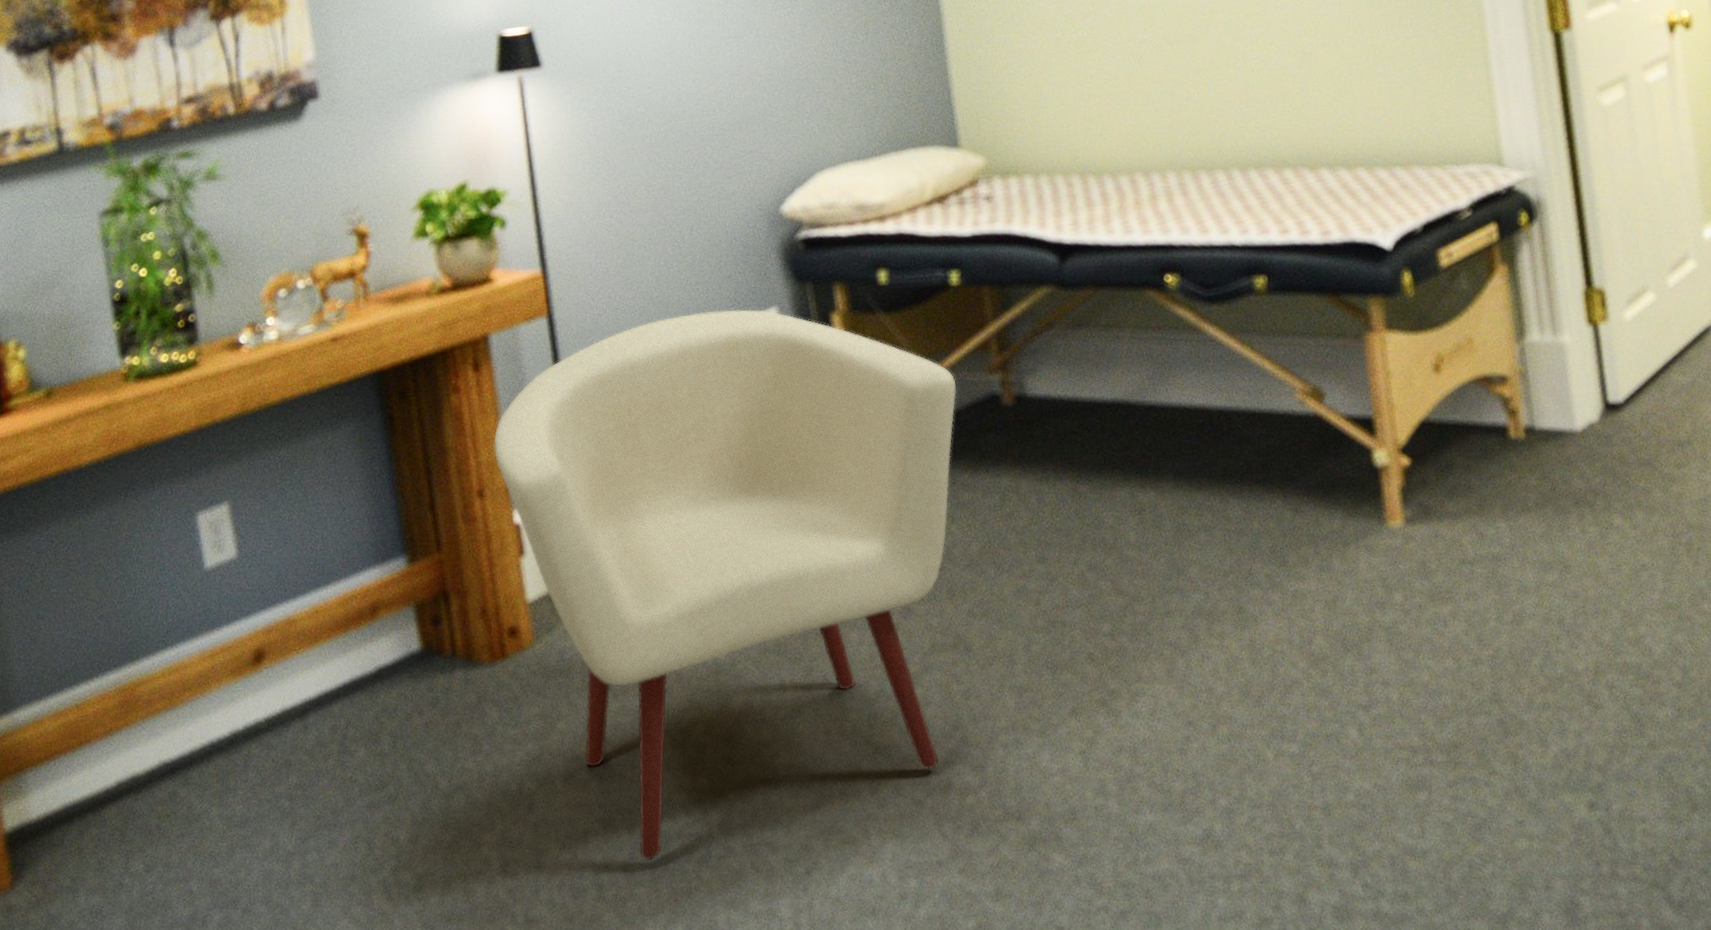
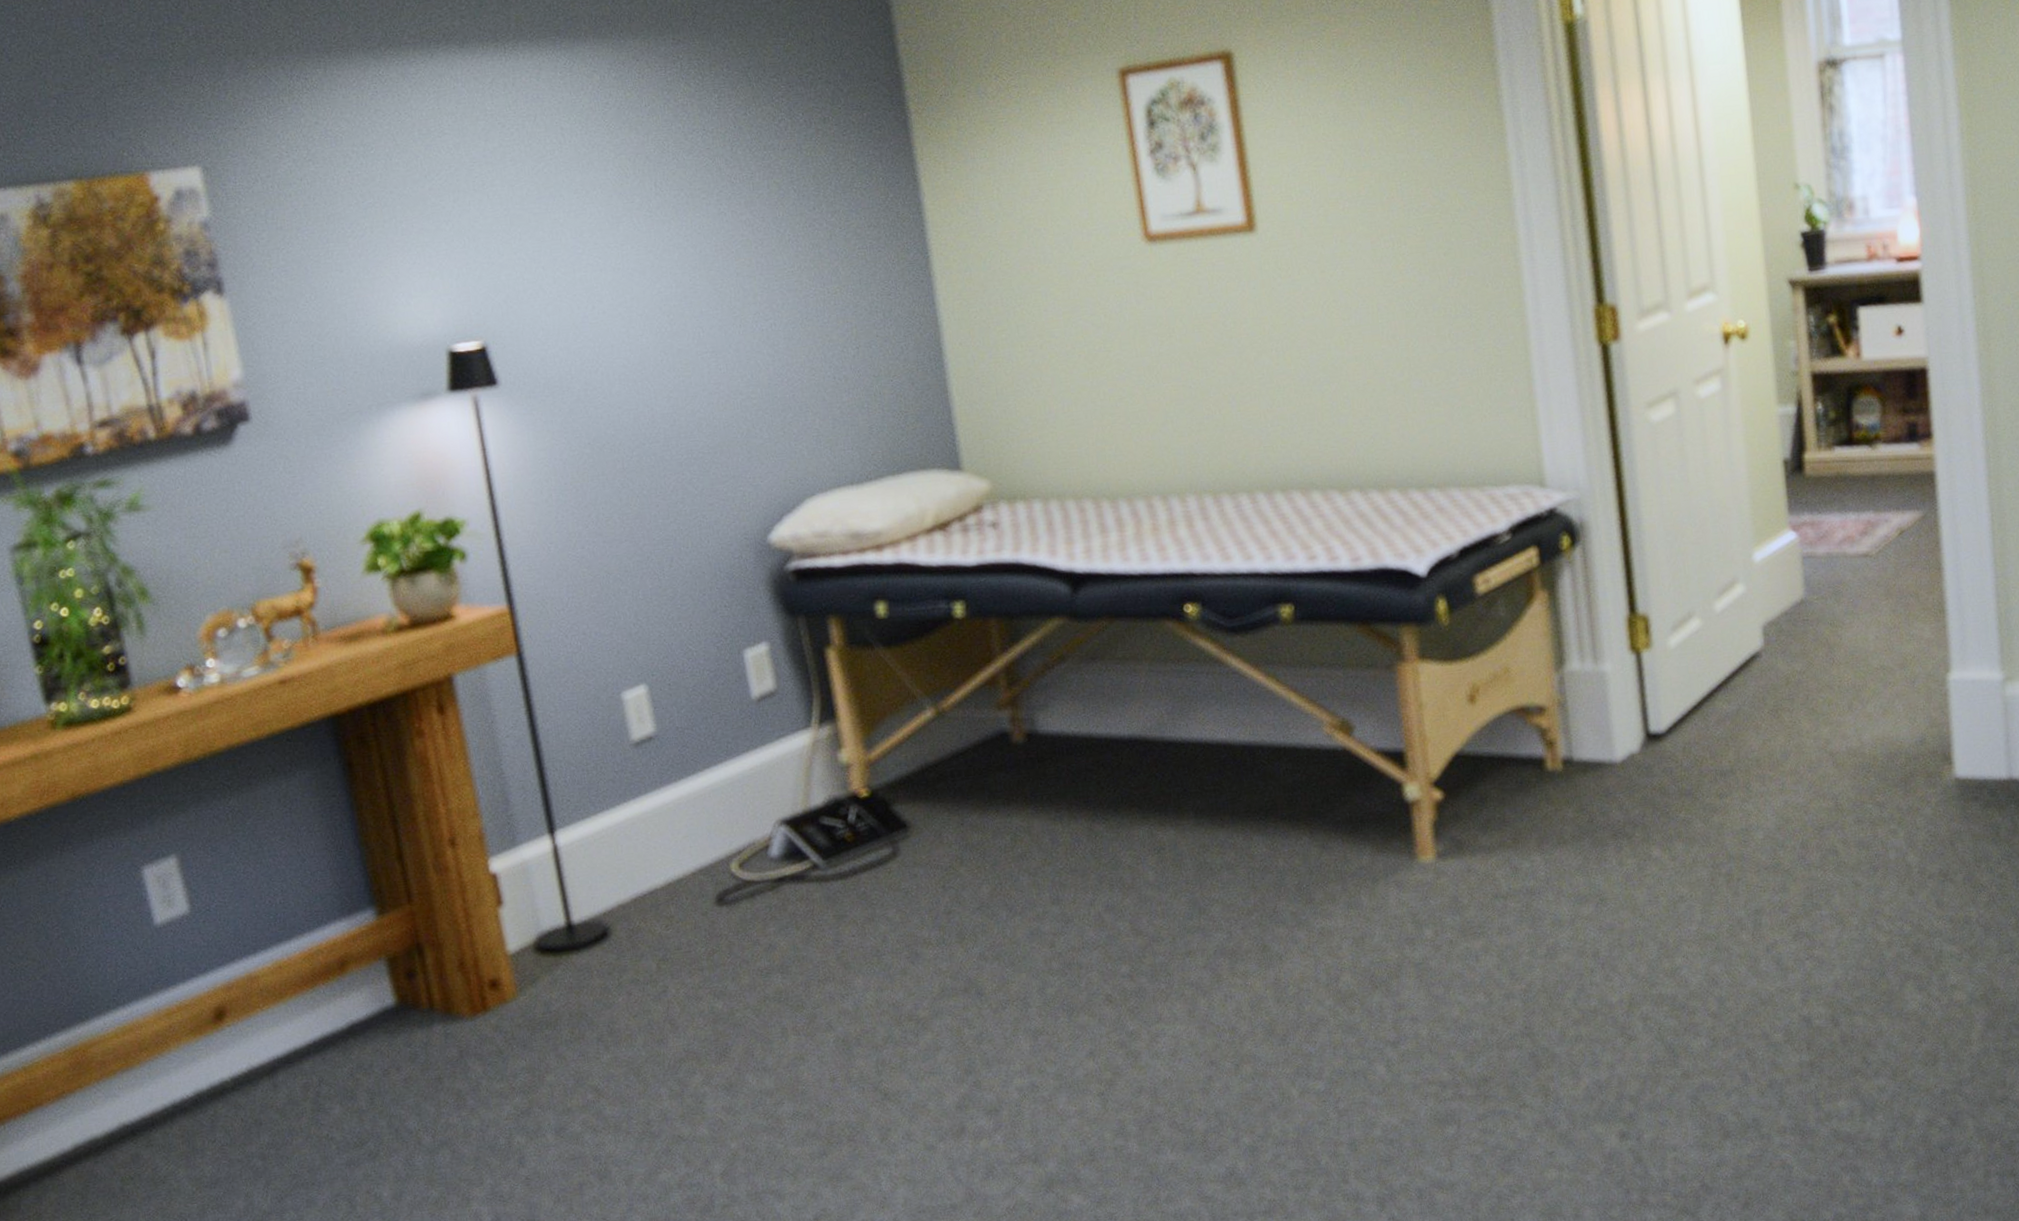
armchair: present [493,309,957,862] -> none [463,645,963,1212]

